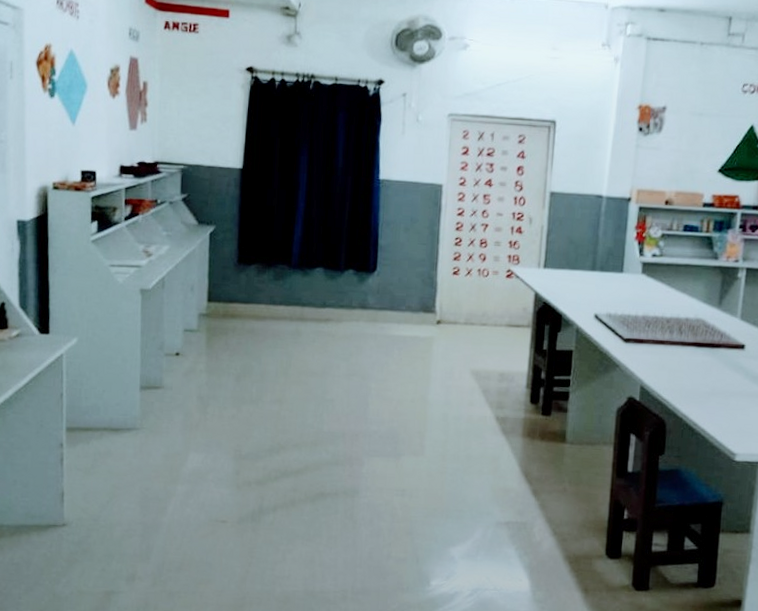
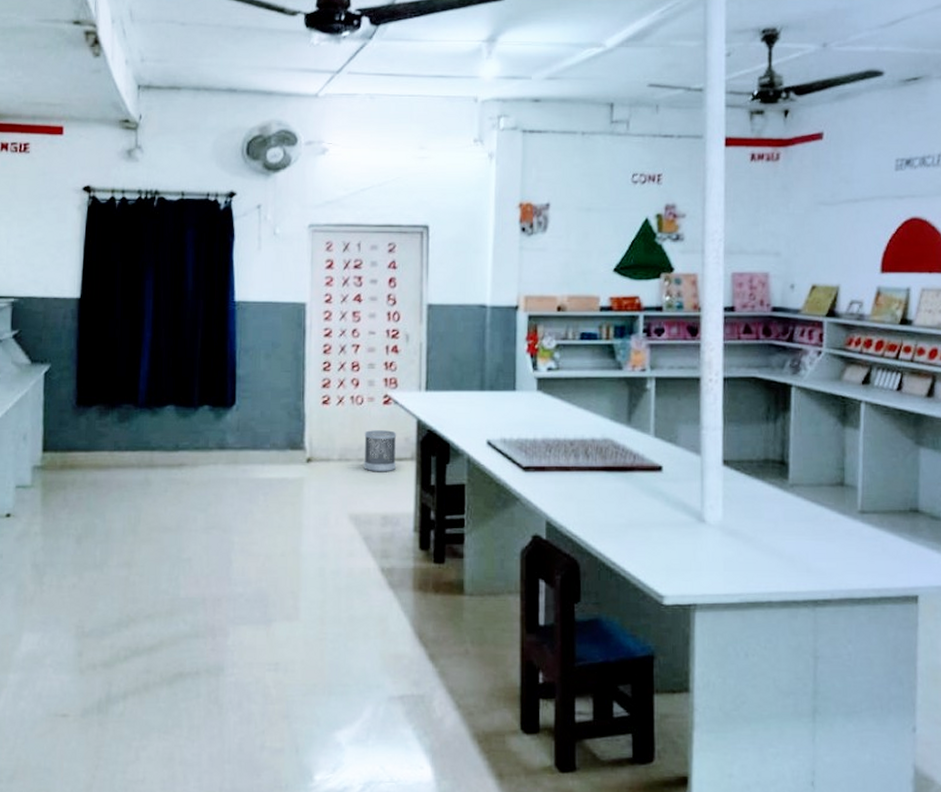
wastebasket: none [486,299,517,337] -> present [364,430,397,472]

